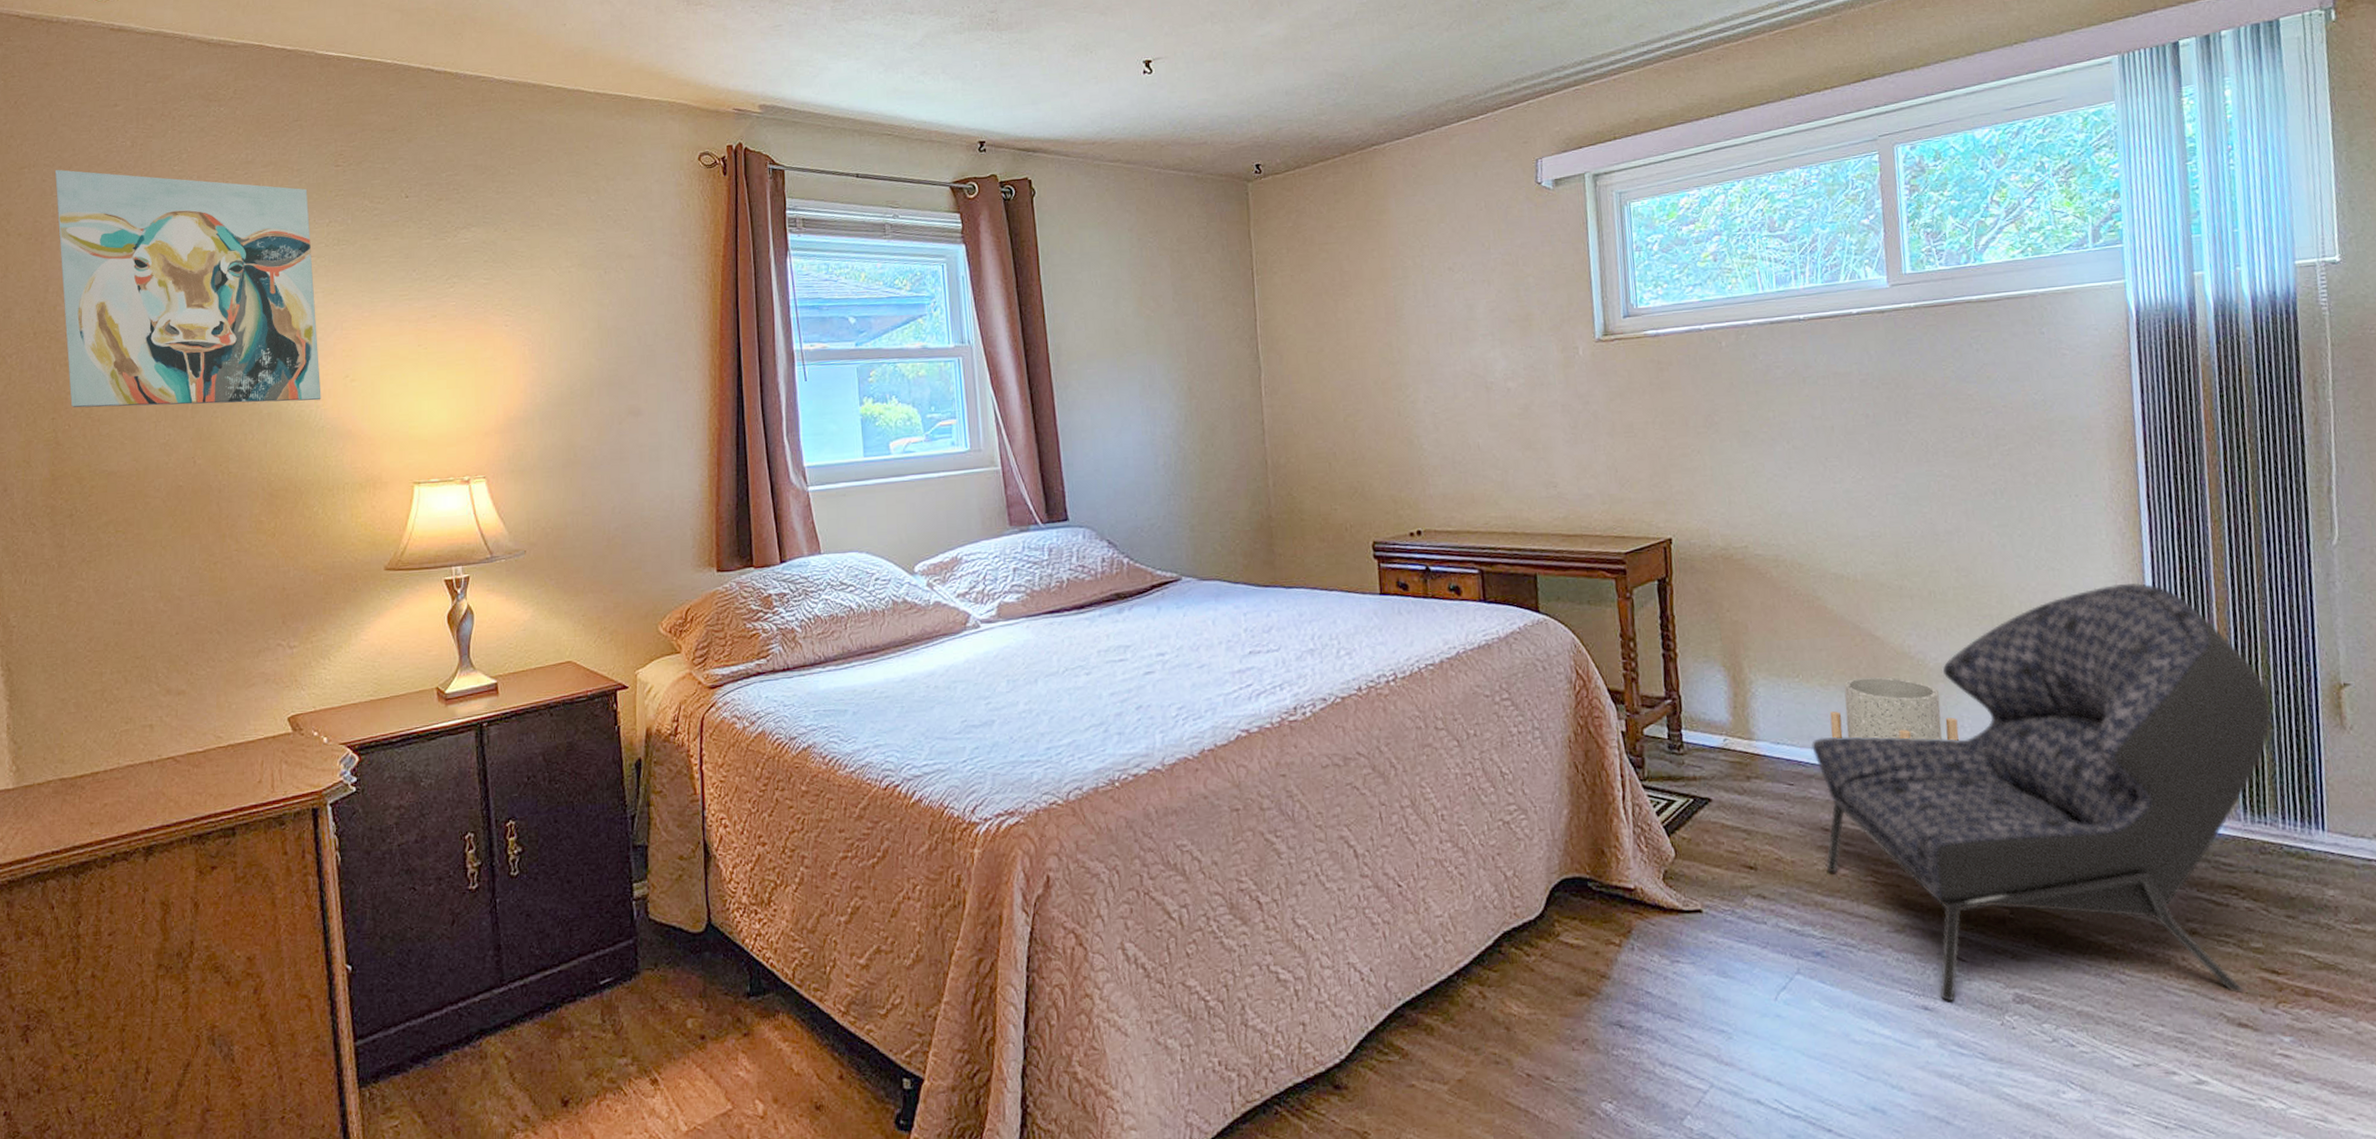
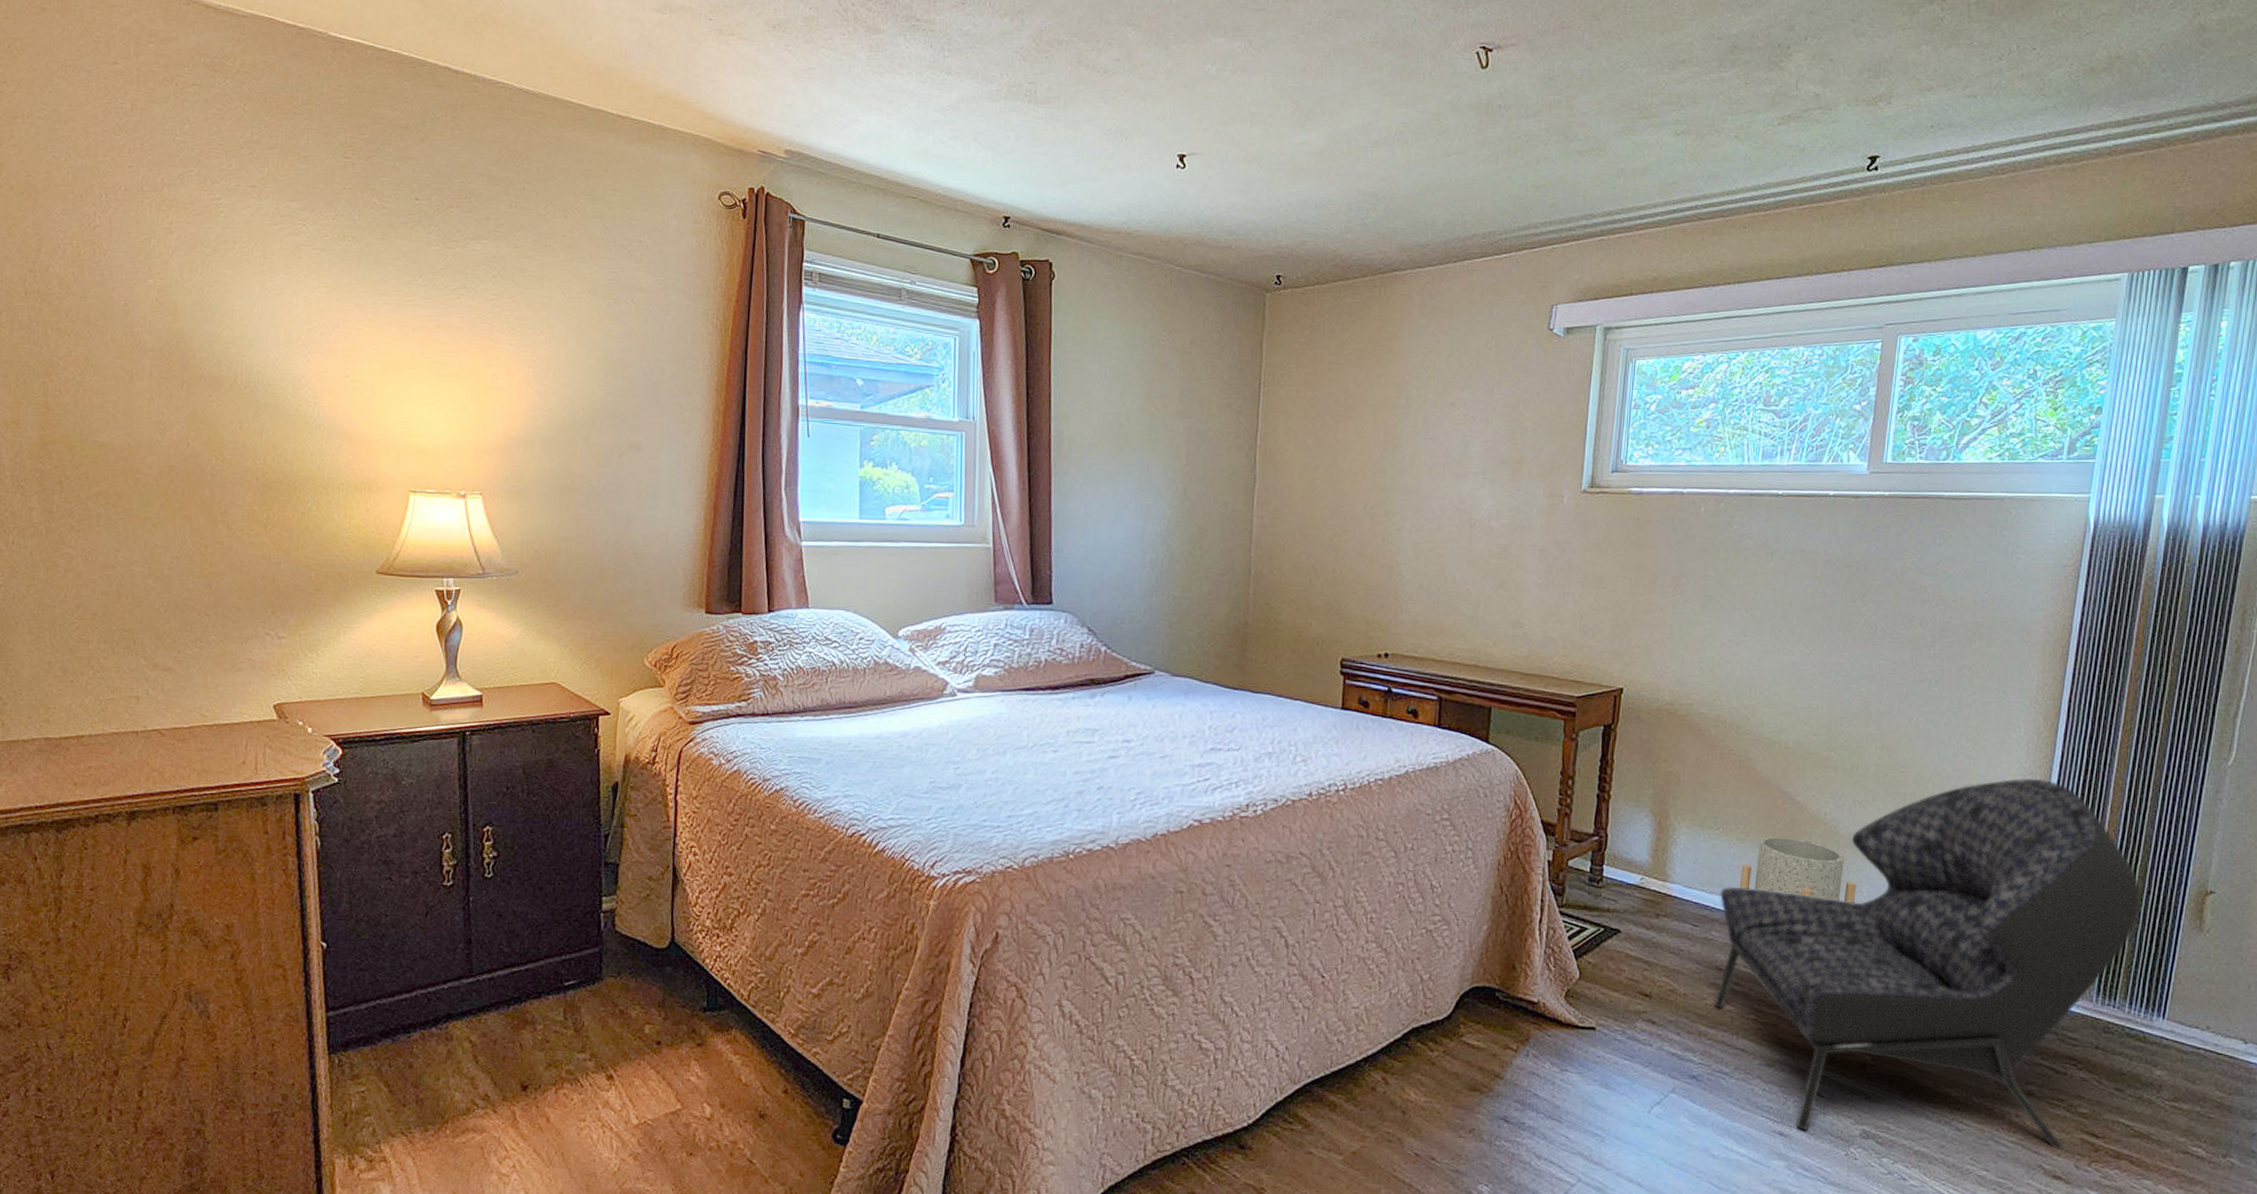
wall art: present [55,169,321,408] -> none [50,123,320,397]

